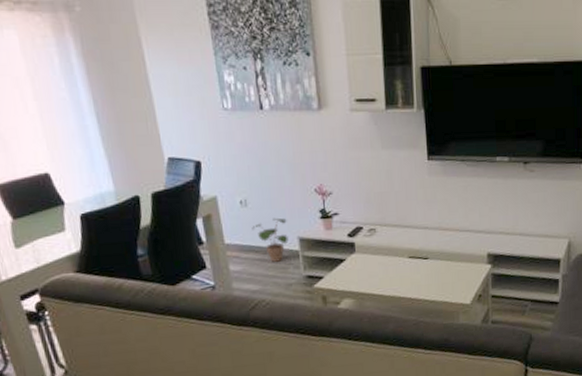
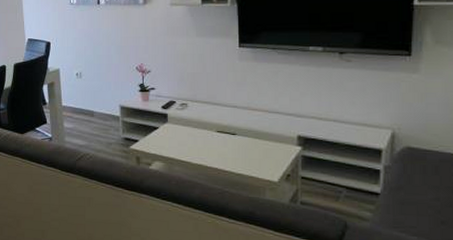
potted plant: present [252,217,289,262] -> none [84,88,112,124]

